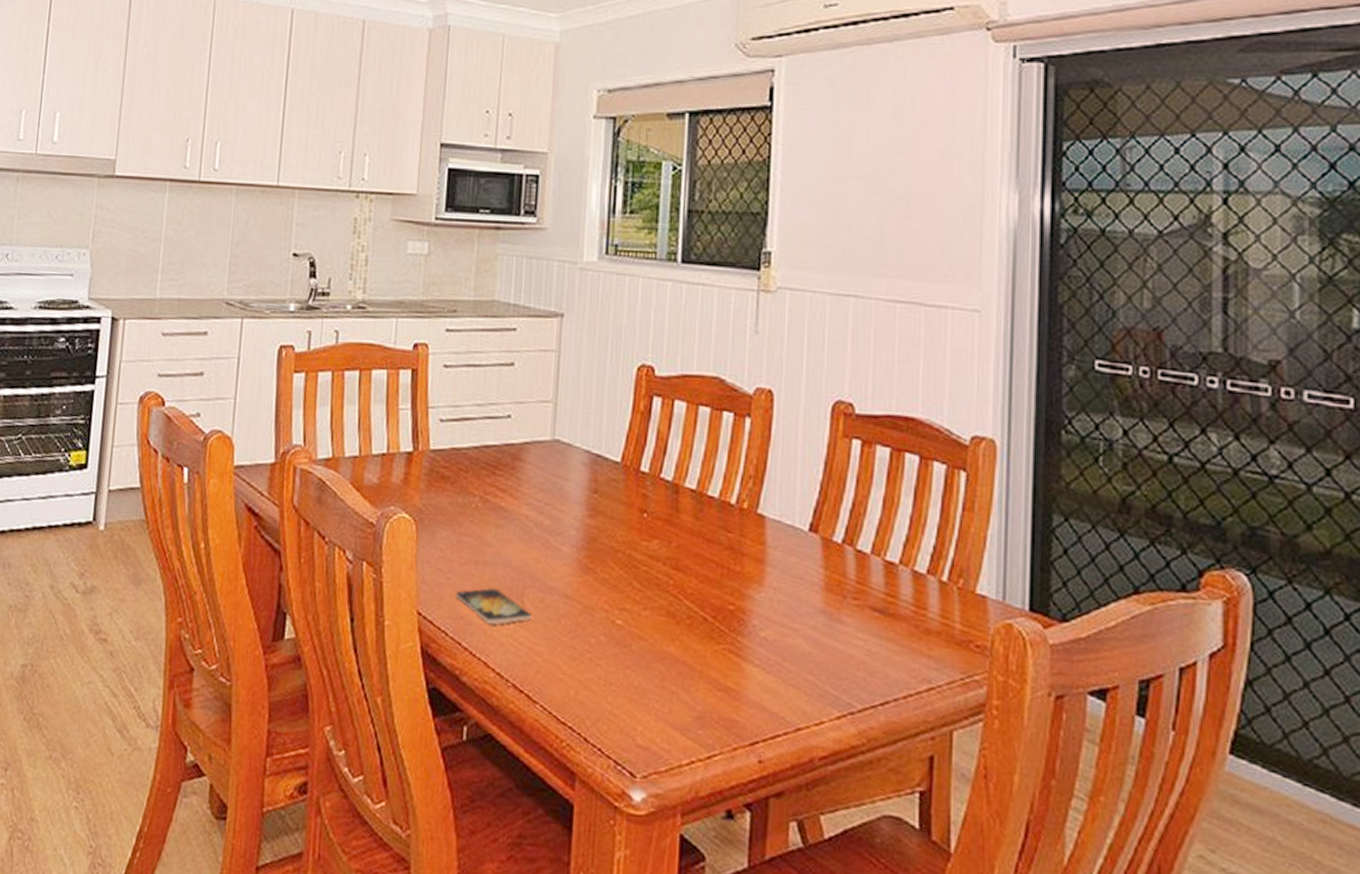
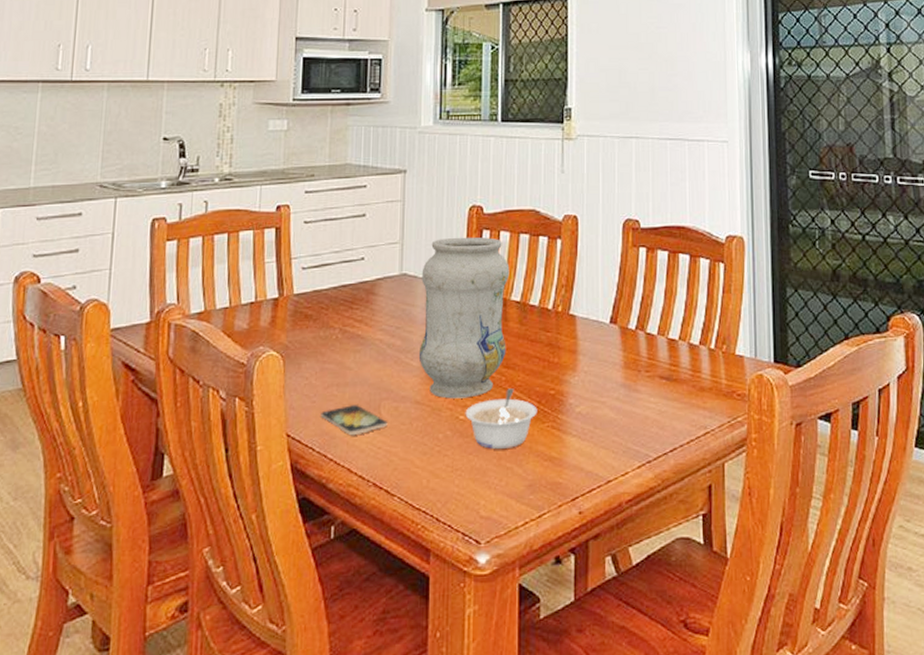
vase: none [570,401,685,600] -> present [418,237,510,399]
legume: none [623,595,712,669] -> present [465,388,537,449]

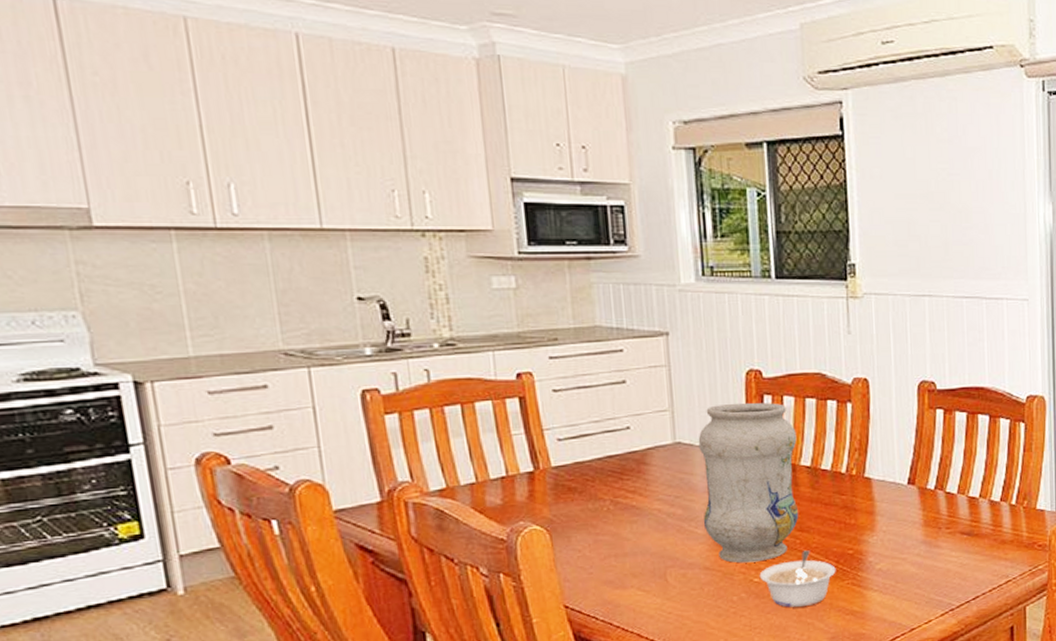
smartphone: present [321,405,388,436] -> none [600,574,676,604]

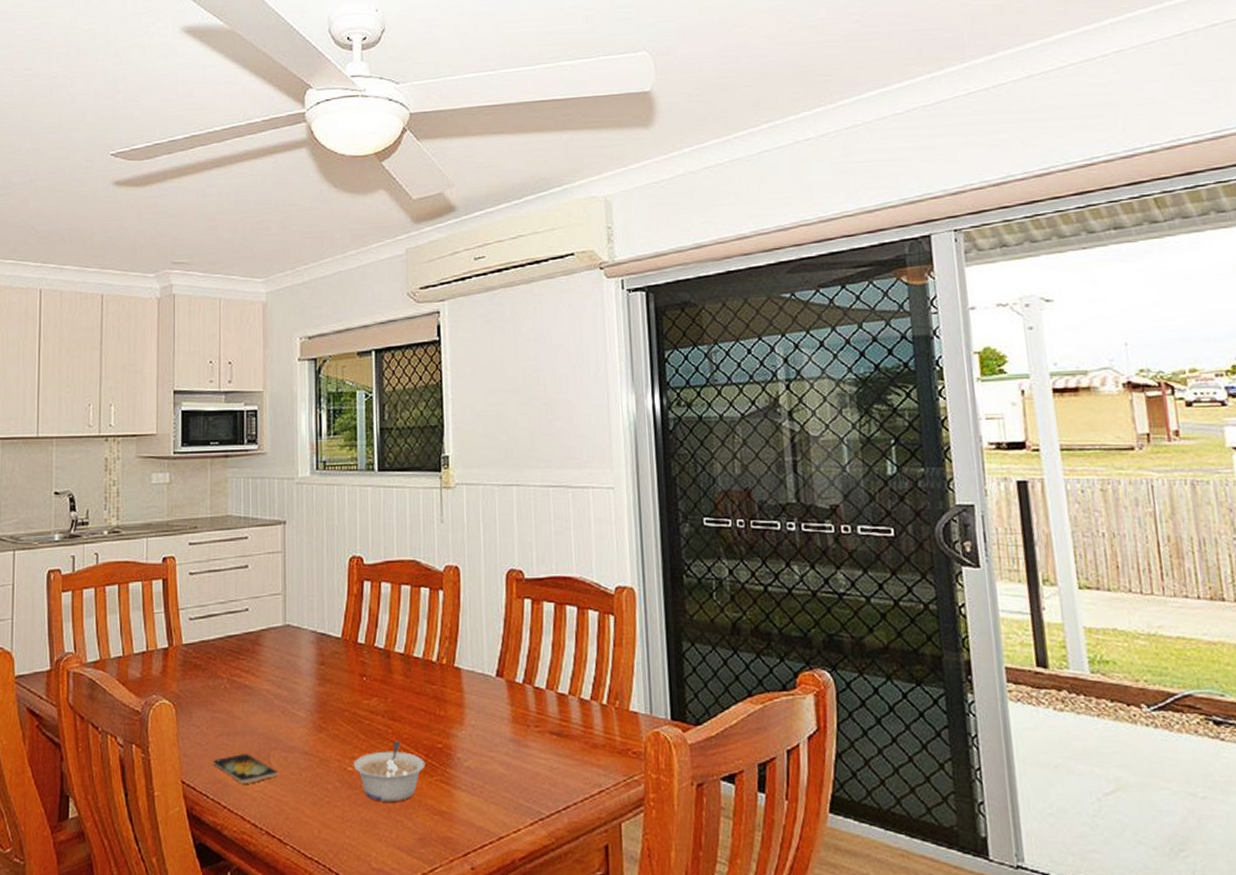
smartphone: none [600,574,676,604] -> present [213,754,278,784]
vase: present [698,402,799,563] -> none [305,588,392,750]

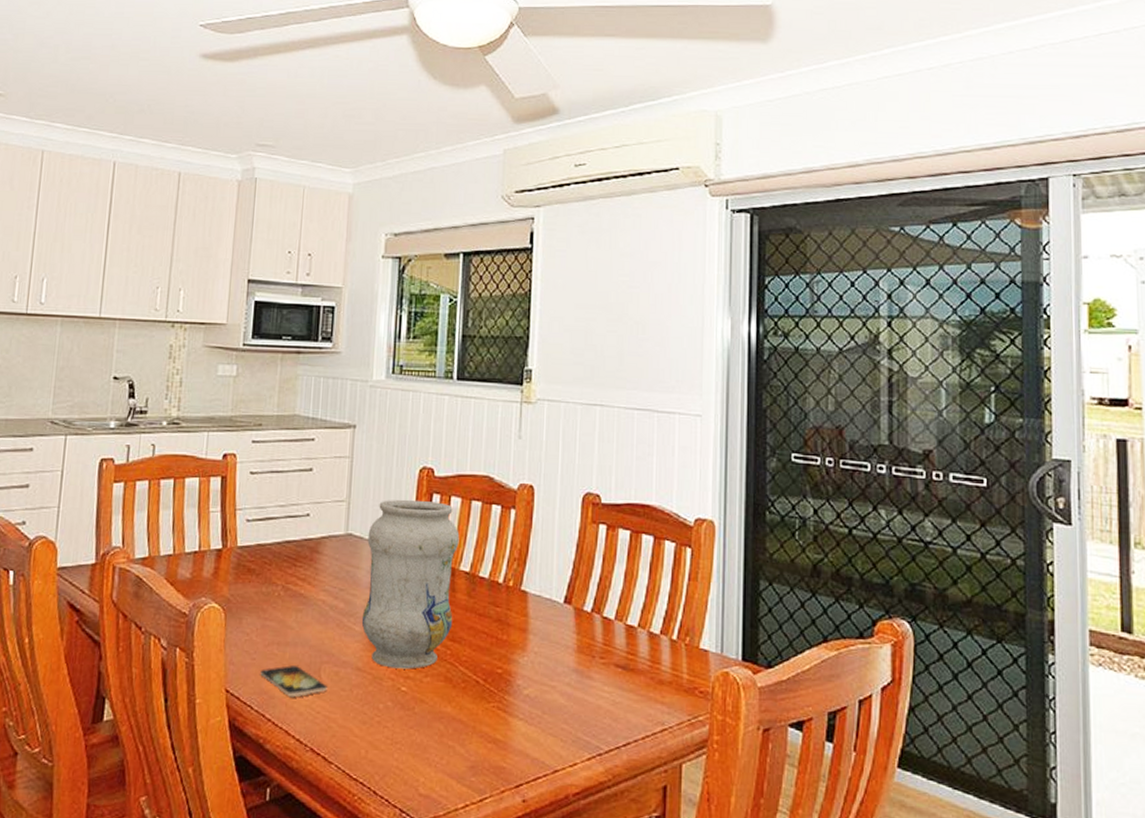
vase: none [305,588,392,750] -> present [361,499,460,669]
legume: present [353,741,425,801] -> none [407,663,483,726]

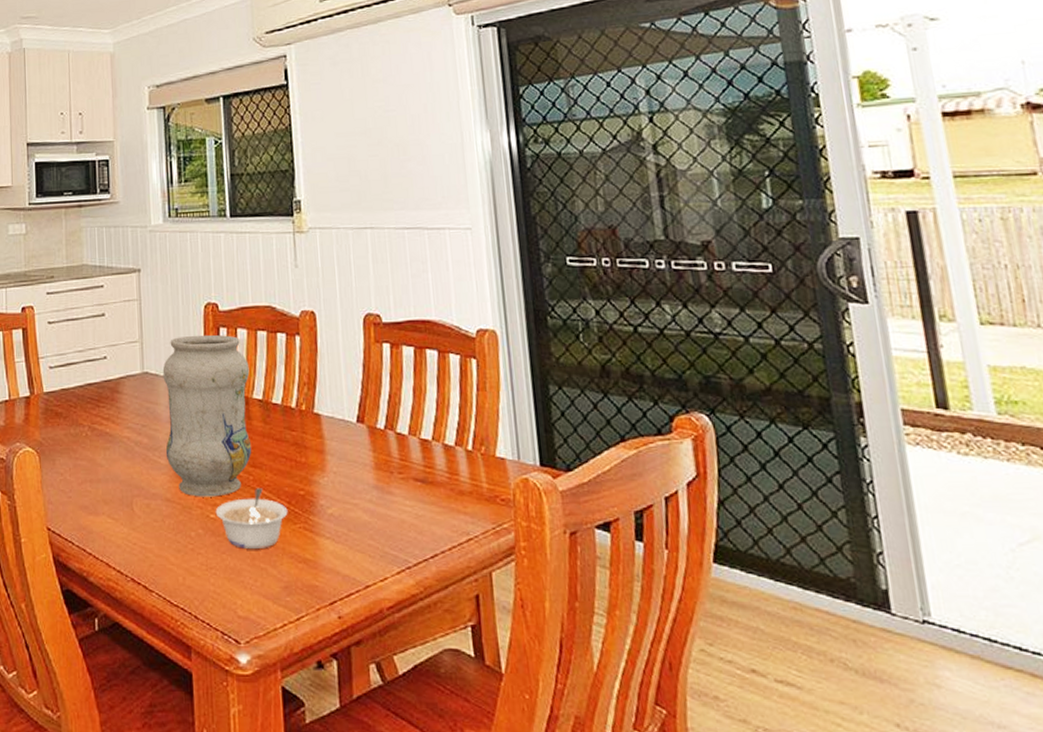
smartphone: present [260,666,328,698] -> none [77,501,141,531]
legume: none [407,663,483,726] -> present [215,488,288,549]

